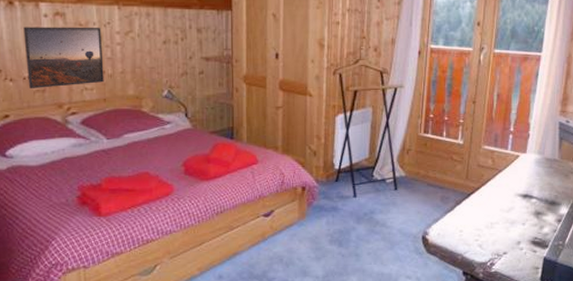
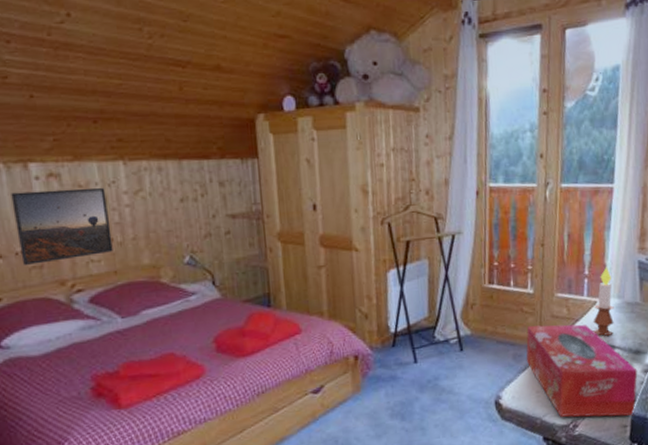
tissue box: none [452,172,552,260] -> present [526,324,638,417]
candle: none [514,125,535,187] -> present [593,267,614,336]

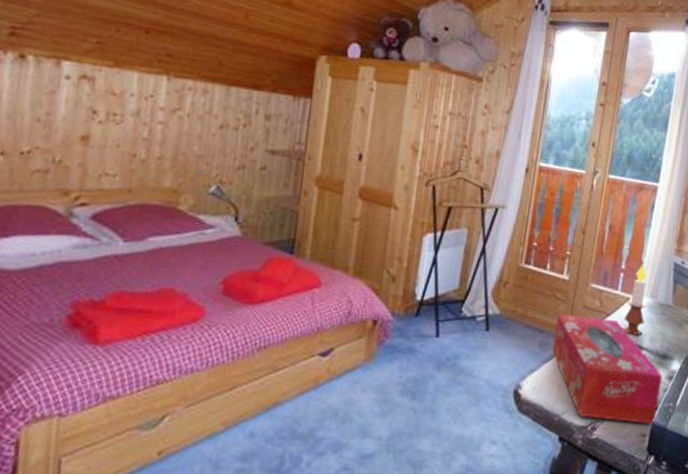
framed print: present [11,187,113,266] -> none [25,88,141,169]

